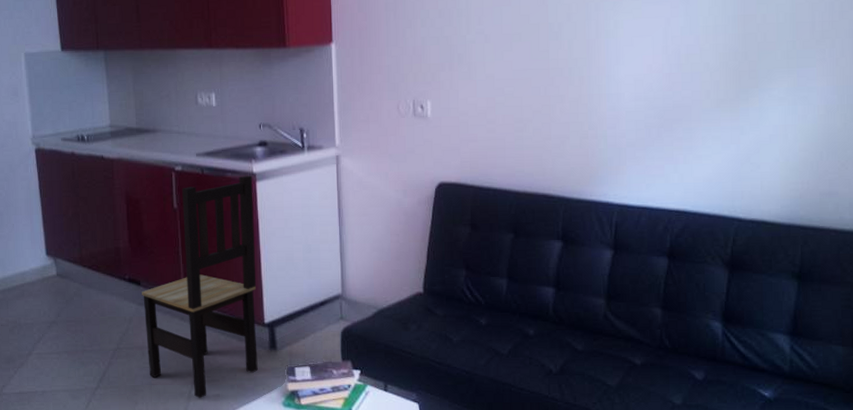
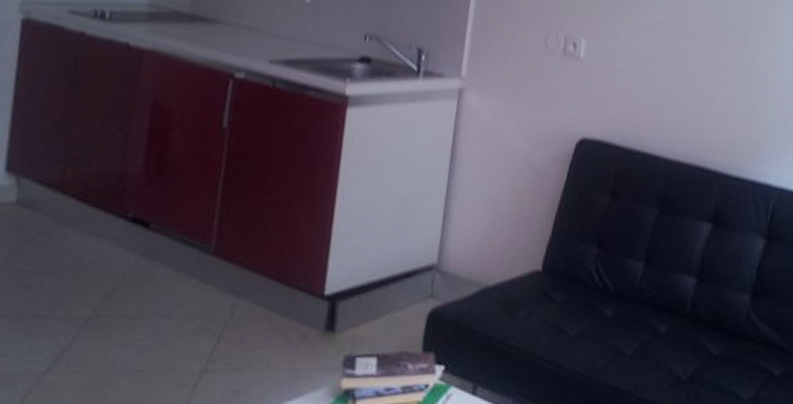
dining chair: present [142,175,258,398] -> none [136,97,344,394]

